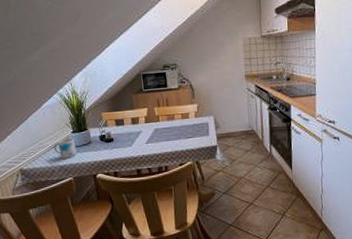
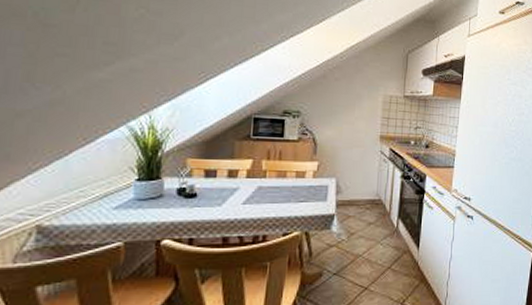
mug: present [54,137,77,159] -> none [102,186,138,215]

